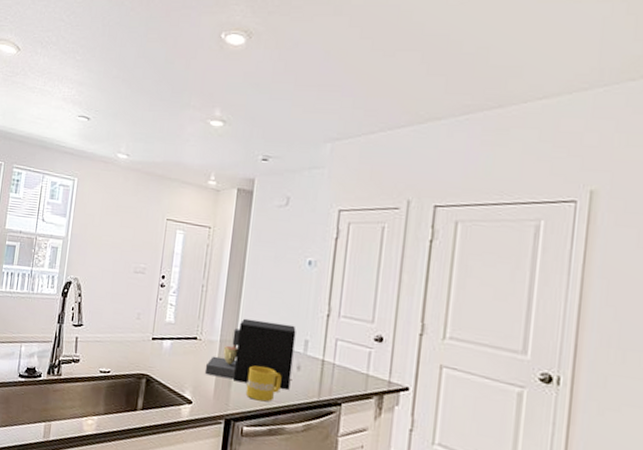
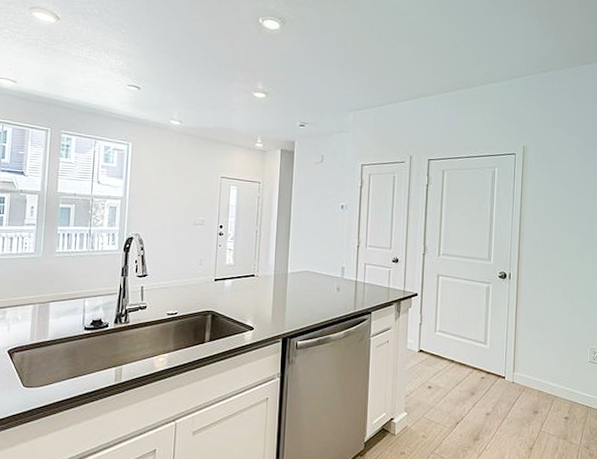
coffee maker: present [204,318,296,391] -> none [263,255,335,308]
mug: present [245,365,282,402] -> none [298,292,326,319]

